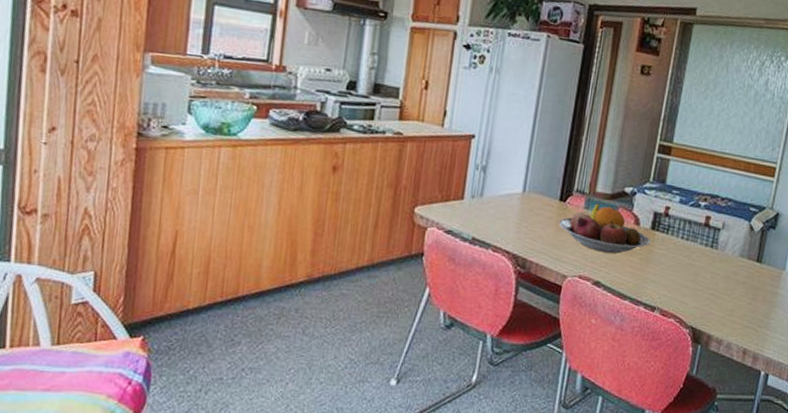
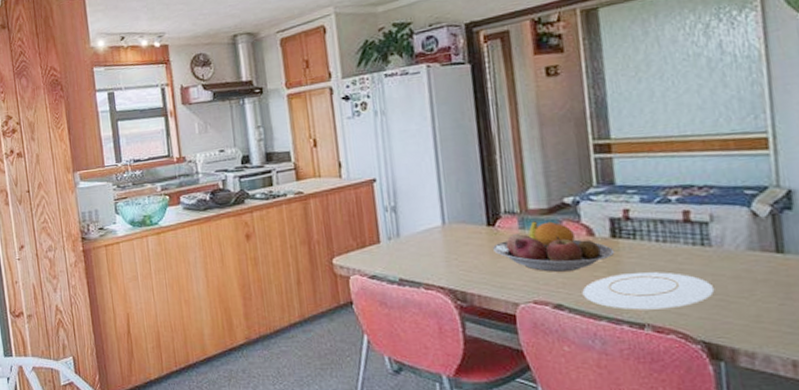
plate: none [617,262,710,297] -> present [582,272,715,310]

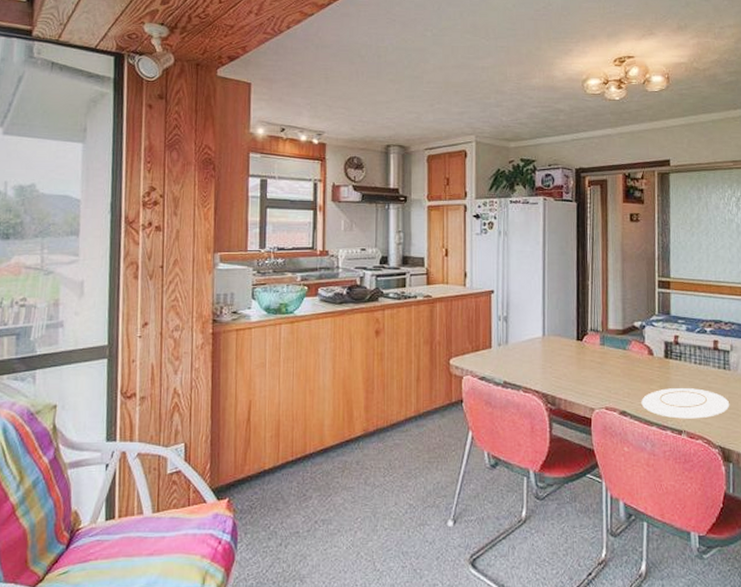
fruit bowl: present [493,221,615,272] -> none [580,339,666,383]

